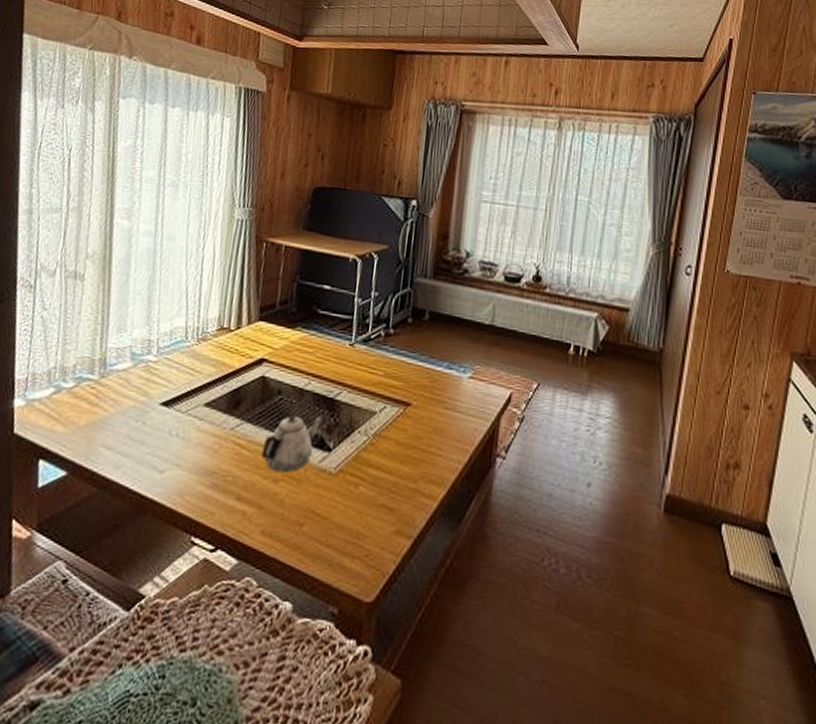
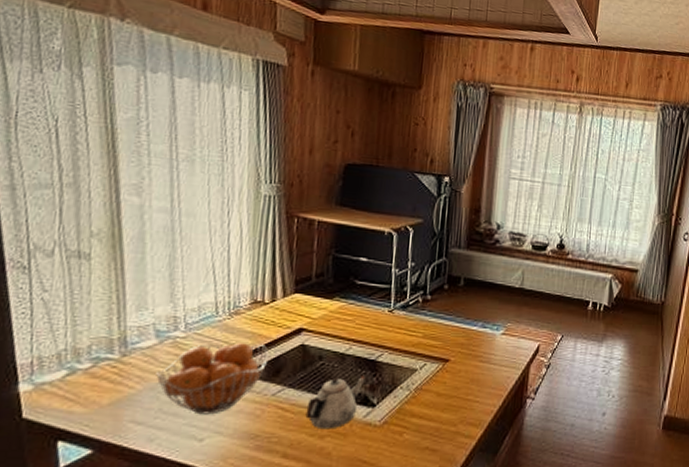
fruit basket: none [128,369,230,445] -> present [156,343,268,415]

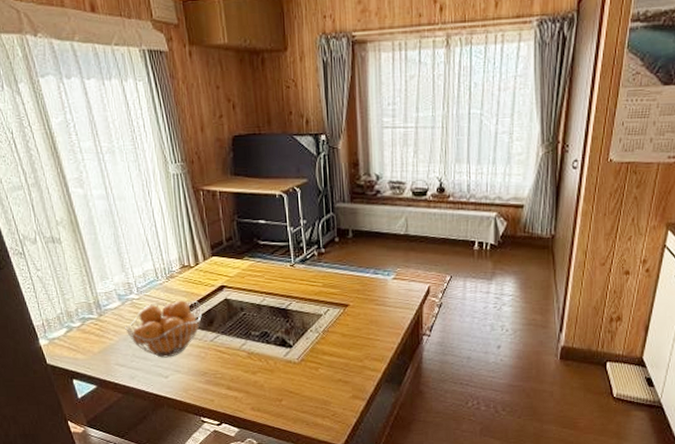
teapot: present [305,376,366,430] -> none [238,322,280,367]

